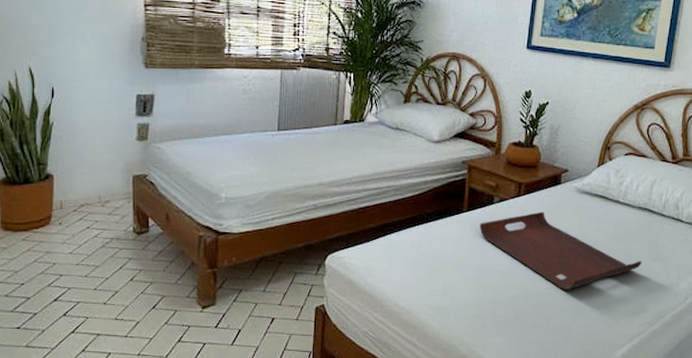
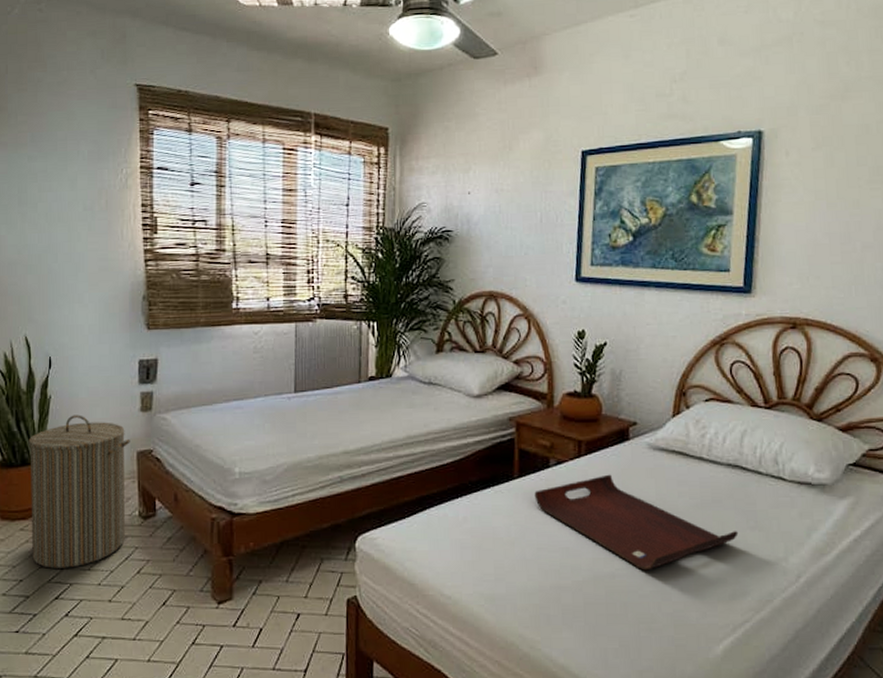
laundry hamper: none [31,140,127,275] -> present [28,415,130,569]

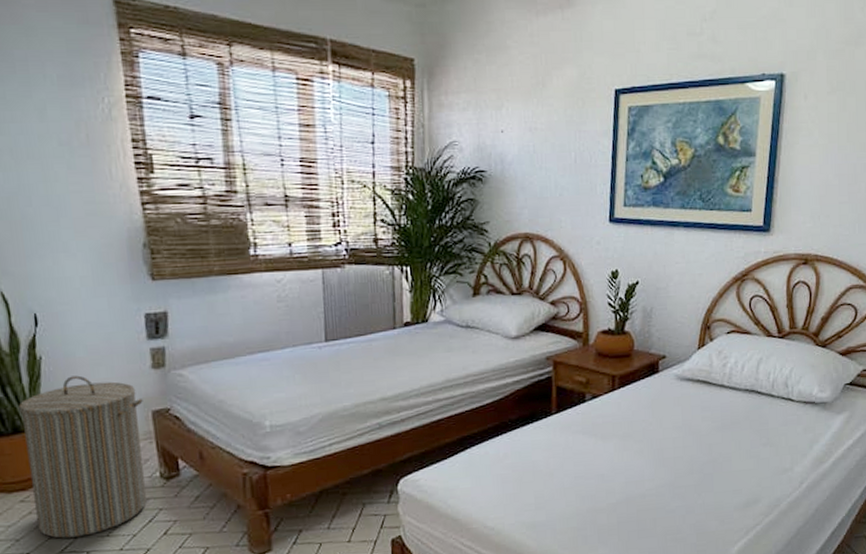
serving tray: present [534,474,739,571] -> none [571,405,753,489]

